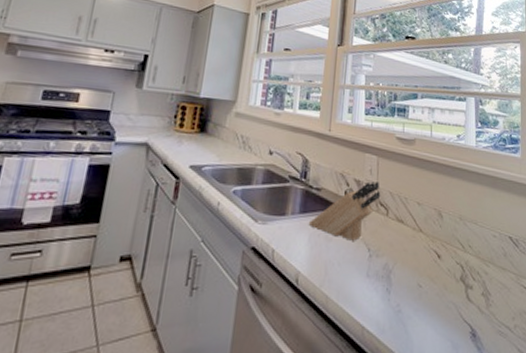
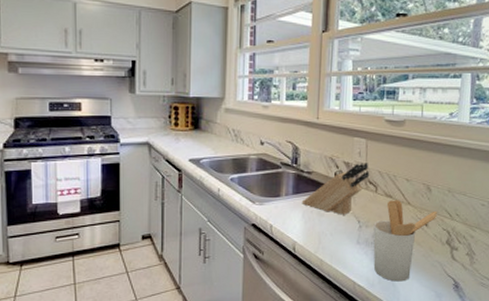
utensil holder: none [384,225,451,327] -> present [373,200,438,282]

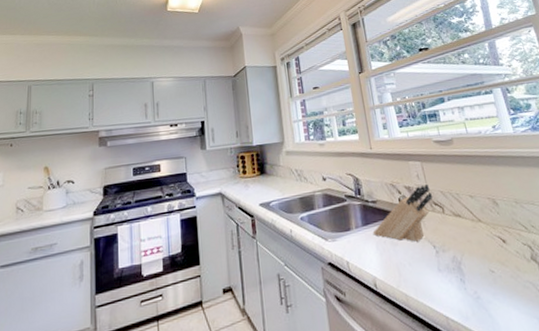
utensil holder: present [373,200,438,282] -> none [450,218,513,311]

